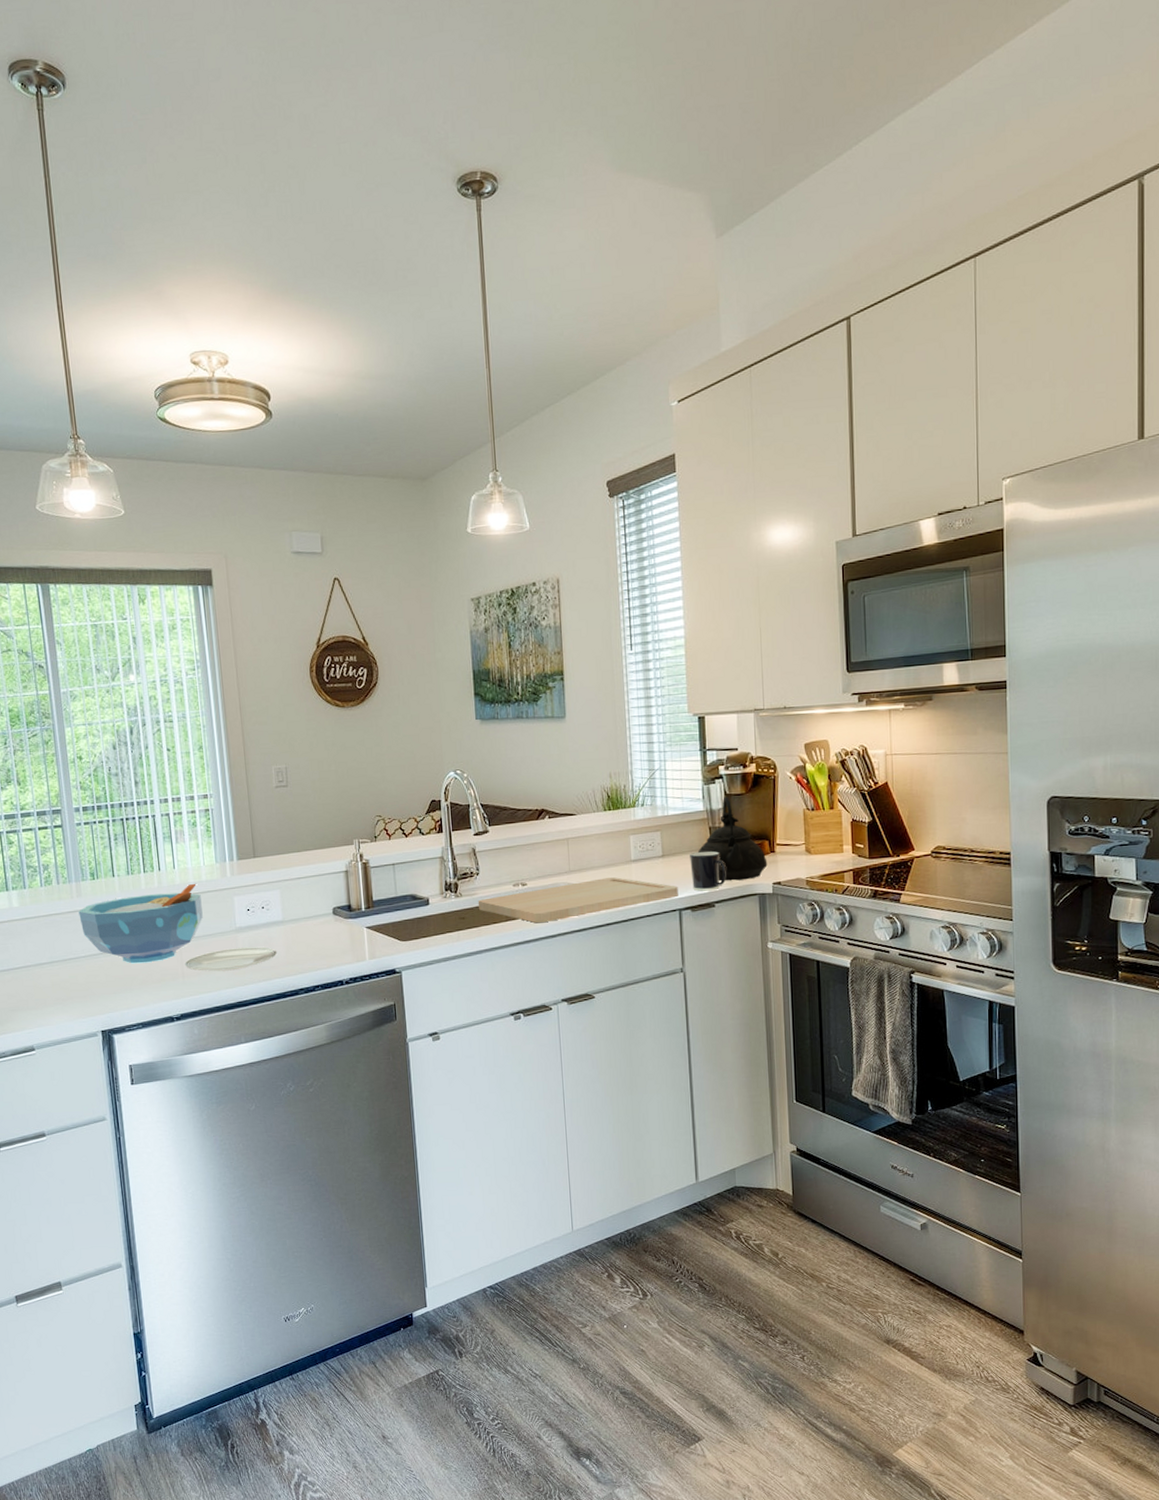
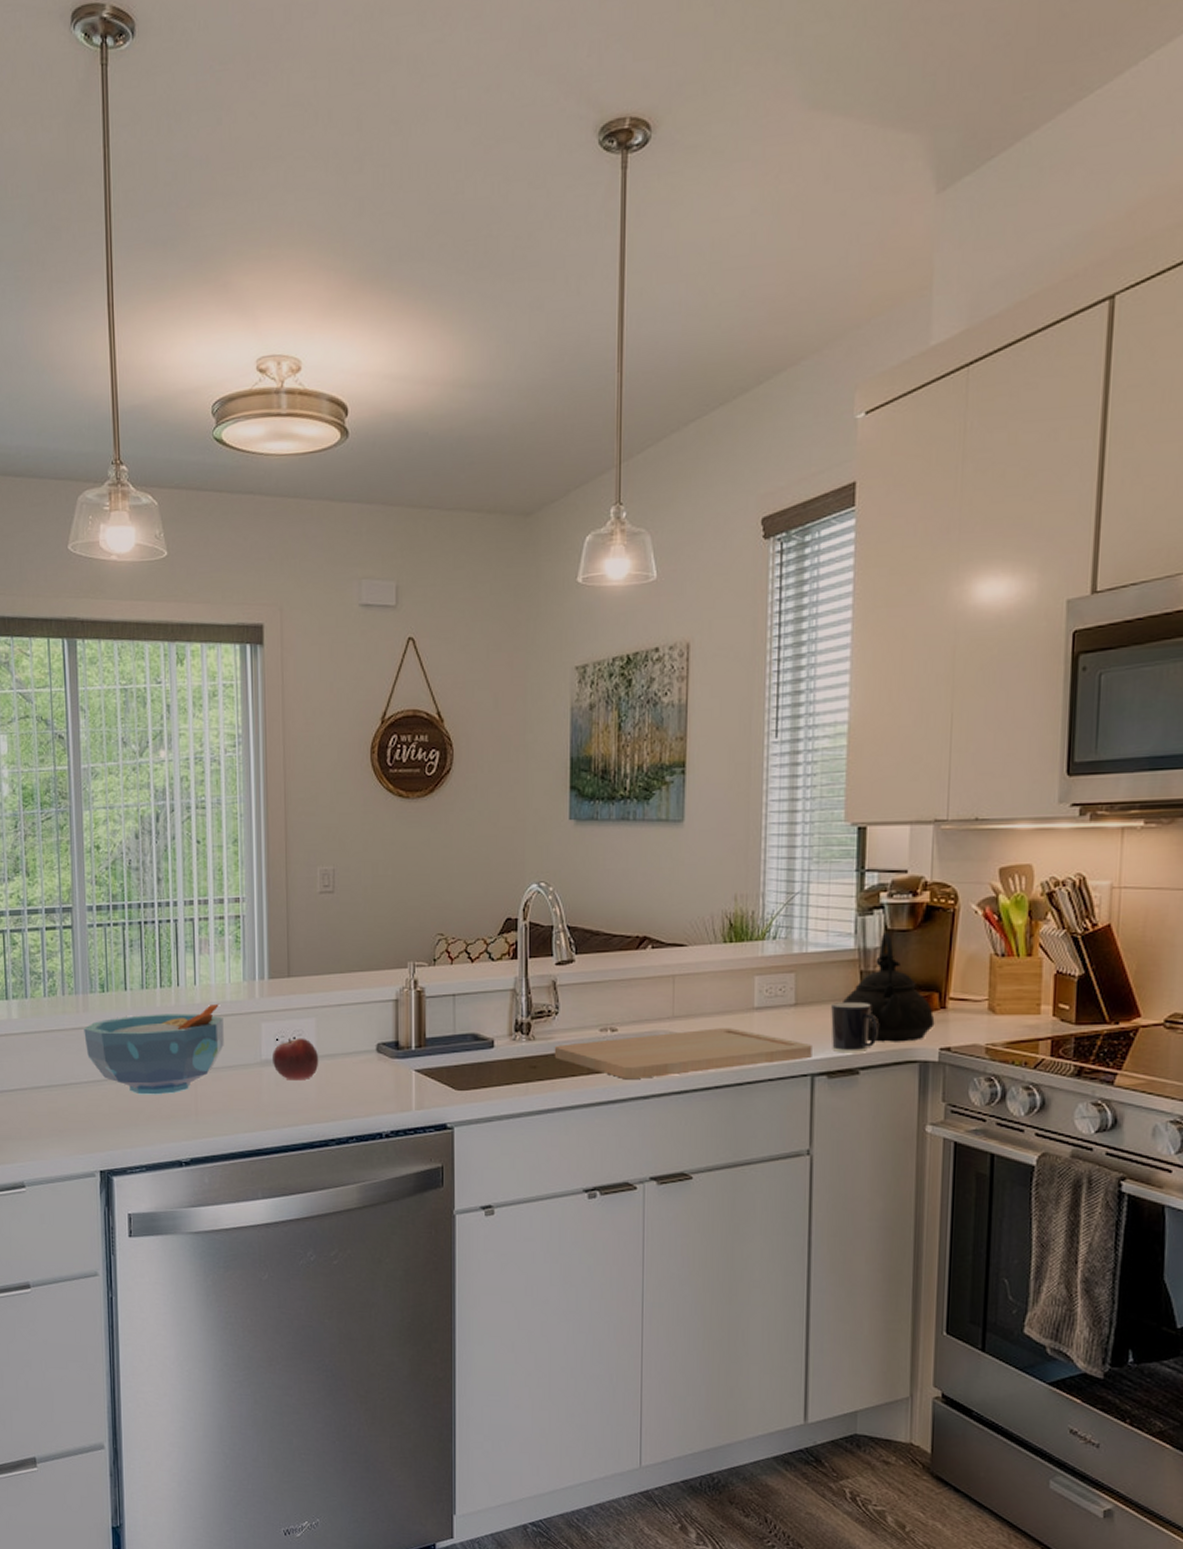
plate: present [184,947,278,972] -> none [199,1085,307,1111]
fruit: none [245,907,286,943] -> present [273,1038,319,1081]

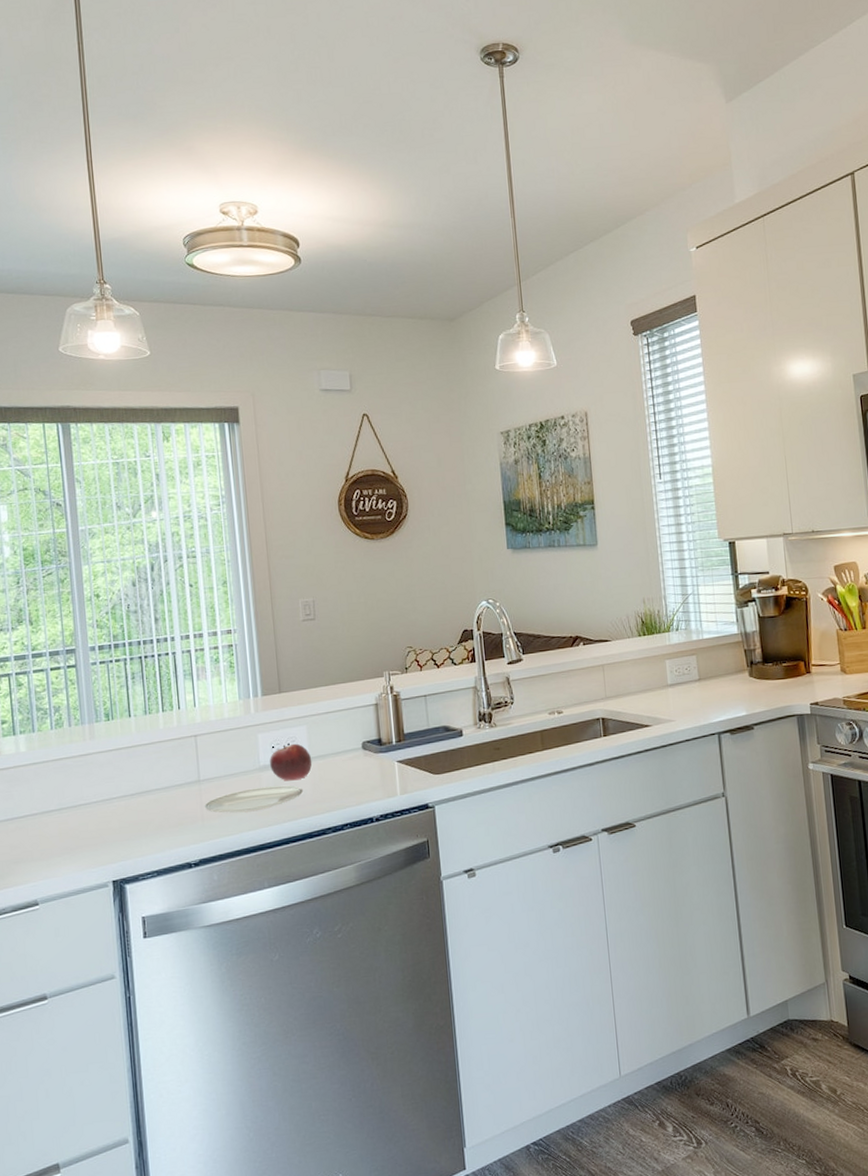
bowl: present [84,1003,224,1095] -> none [91,721,225,807]
plate: none [199,1085,307,1111] -> present [204,785,304,814]
cutting board: present [554,1028,812,1080] -> none [512,702,717,752]
mug: present [831,1001,878,1053] -> none [726,673,764,714]
teakettle: present [843,932,935,1042] -> none [734,619,804,703]

